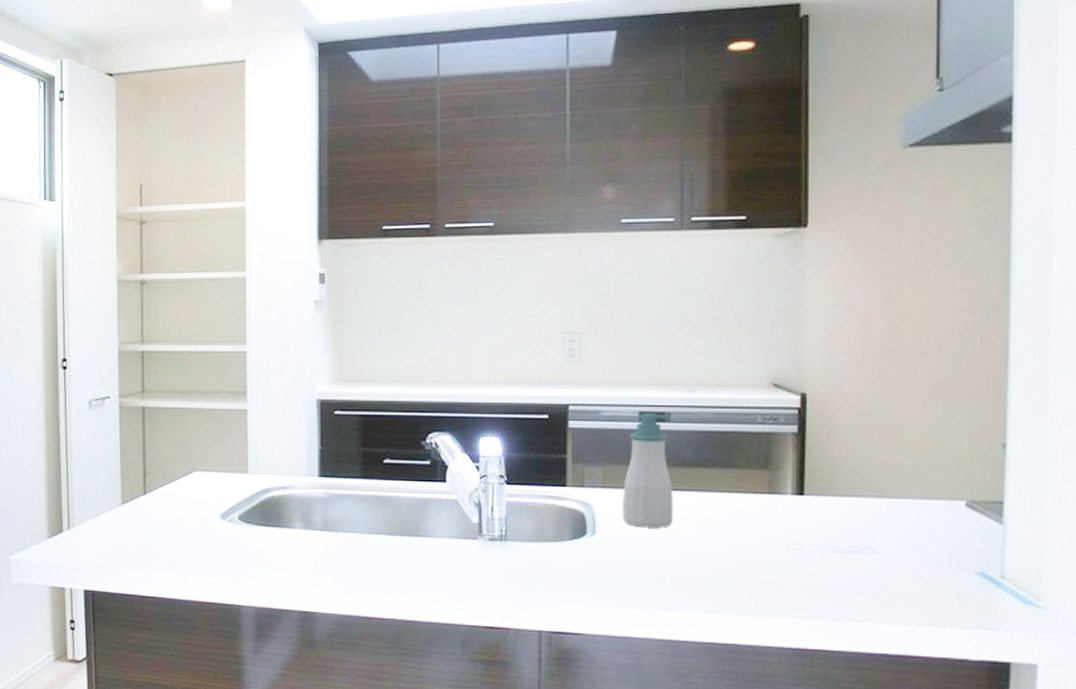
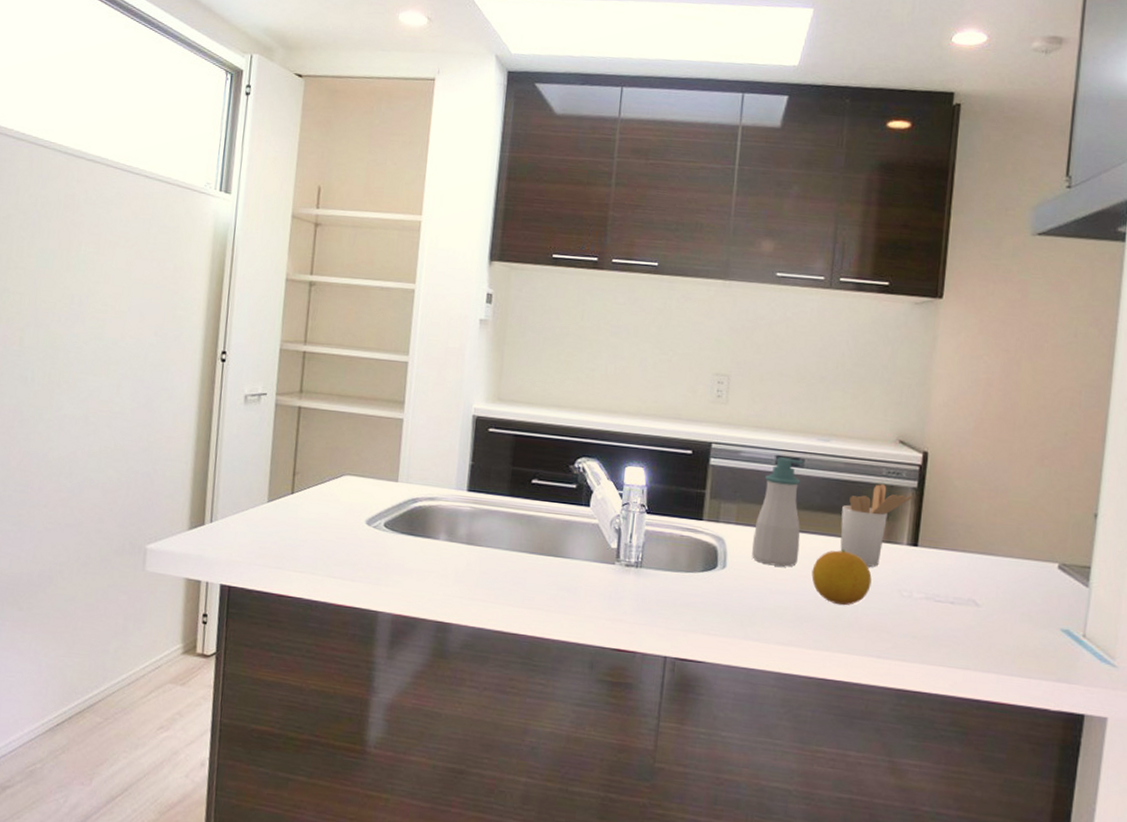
fruit: none [689,505,756,564] -> present [811,549,872,606]
utensil holder: none [716,432,793,521] -> present [840,484,913,567]

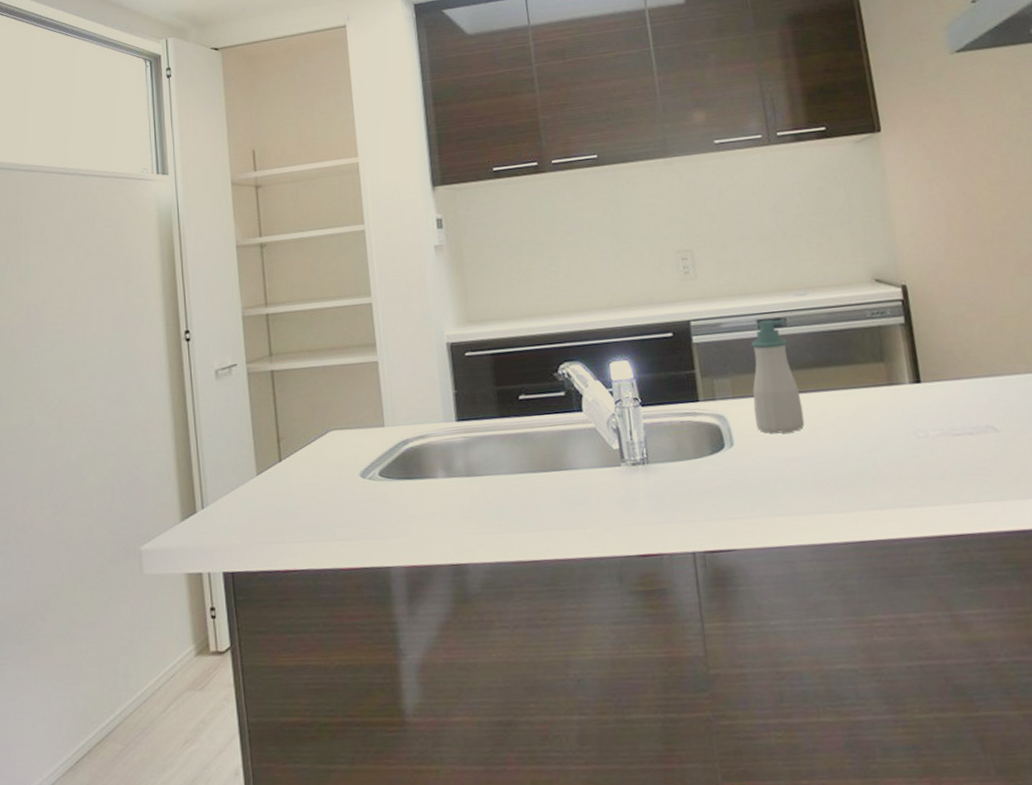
fruit: present [811,549,872,606] -> none [820,401,885,460]
utensil holder: present [840,484,913,567] -> none [835,327,903,414]

